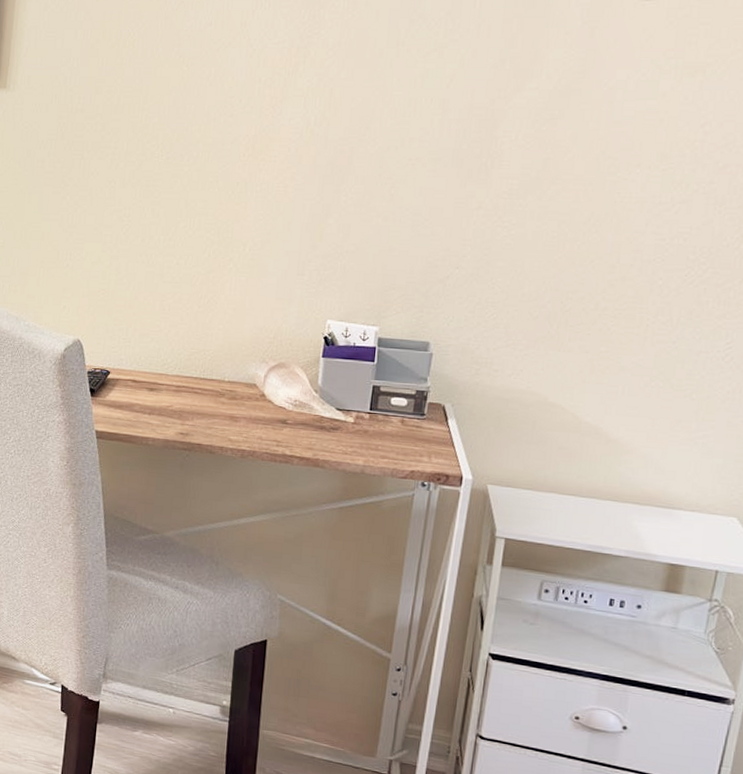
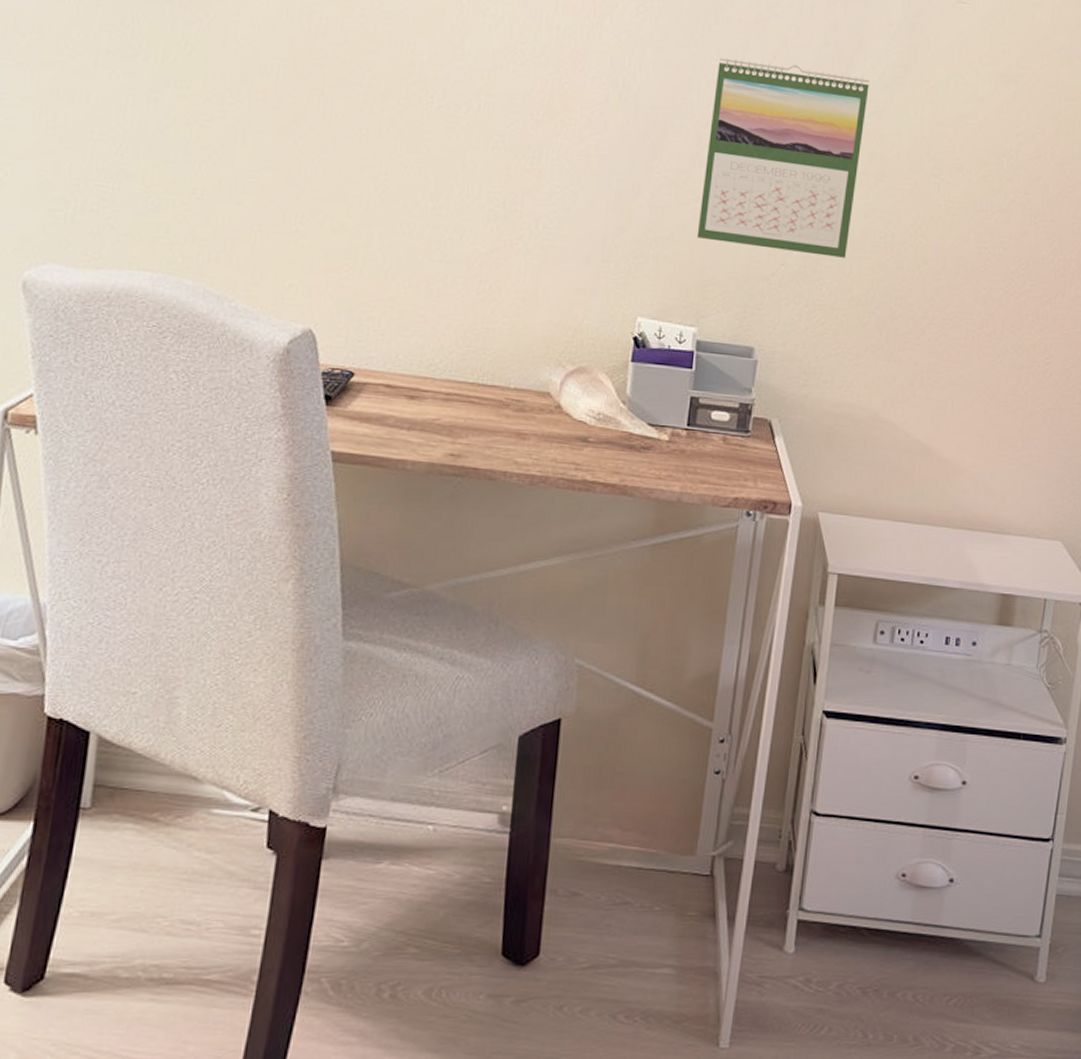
calendar: none [378,85,545,258] -> present [696,57,870,258]

